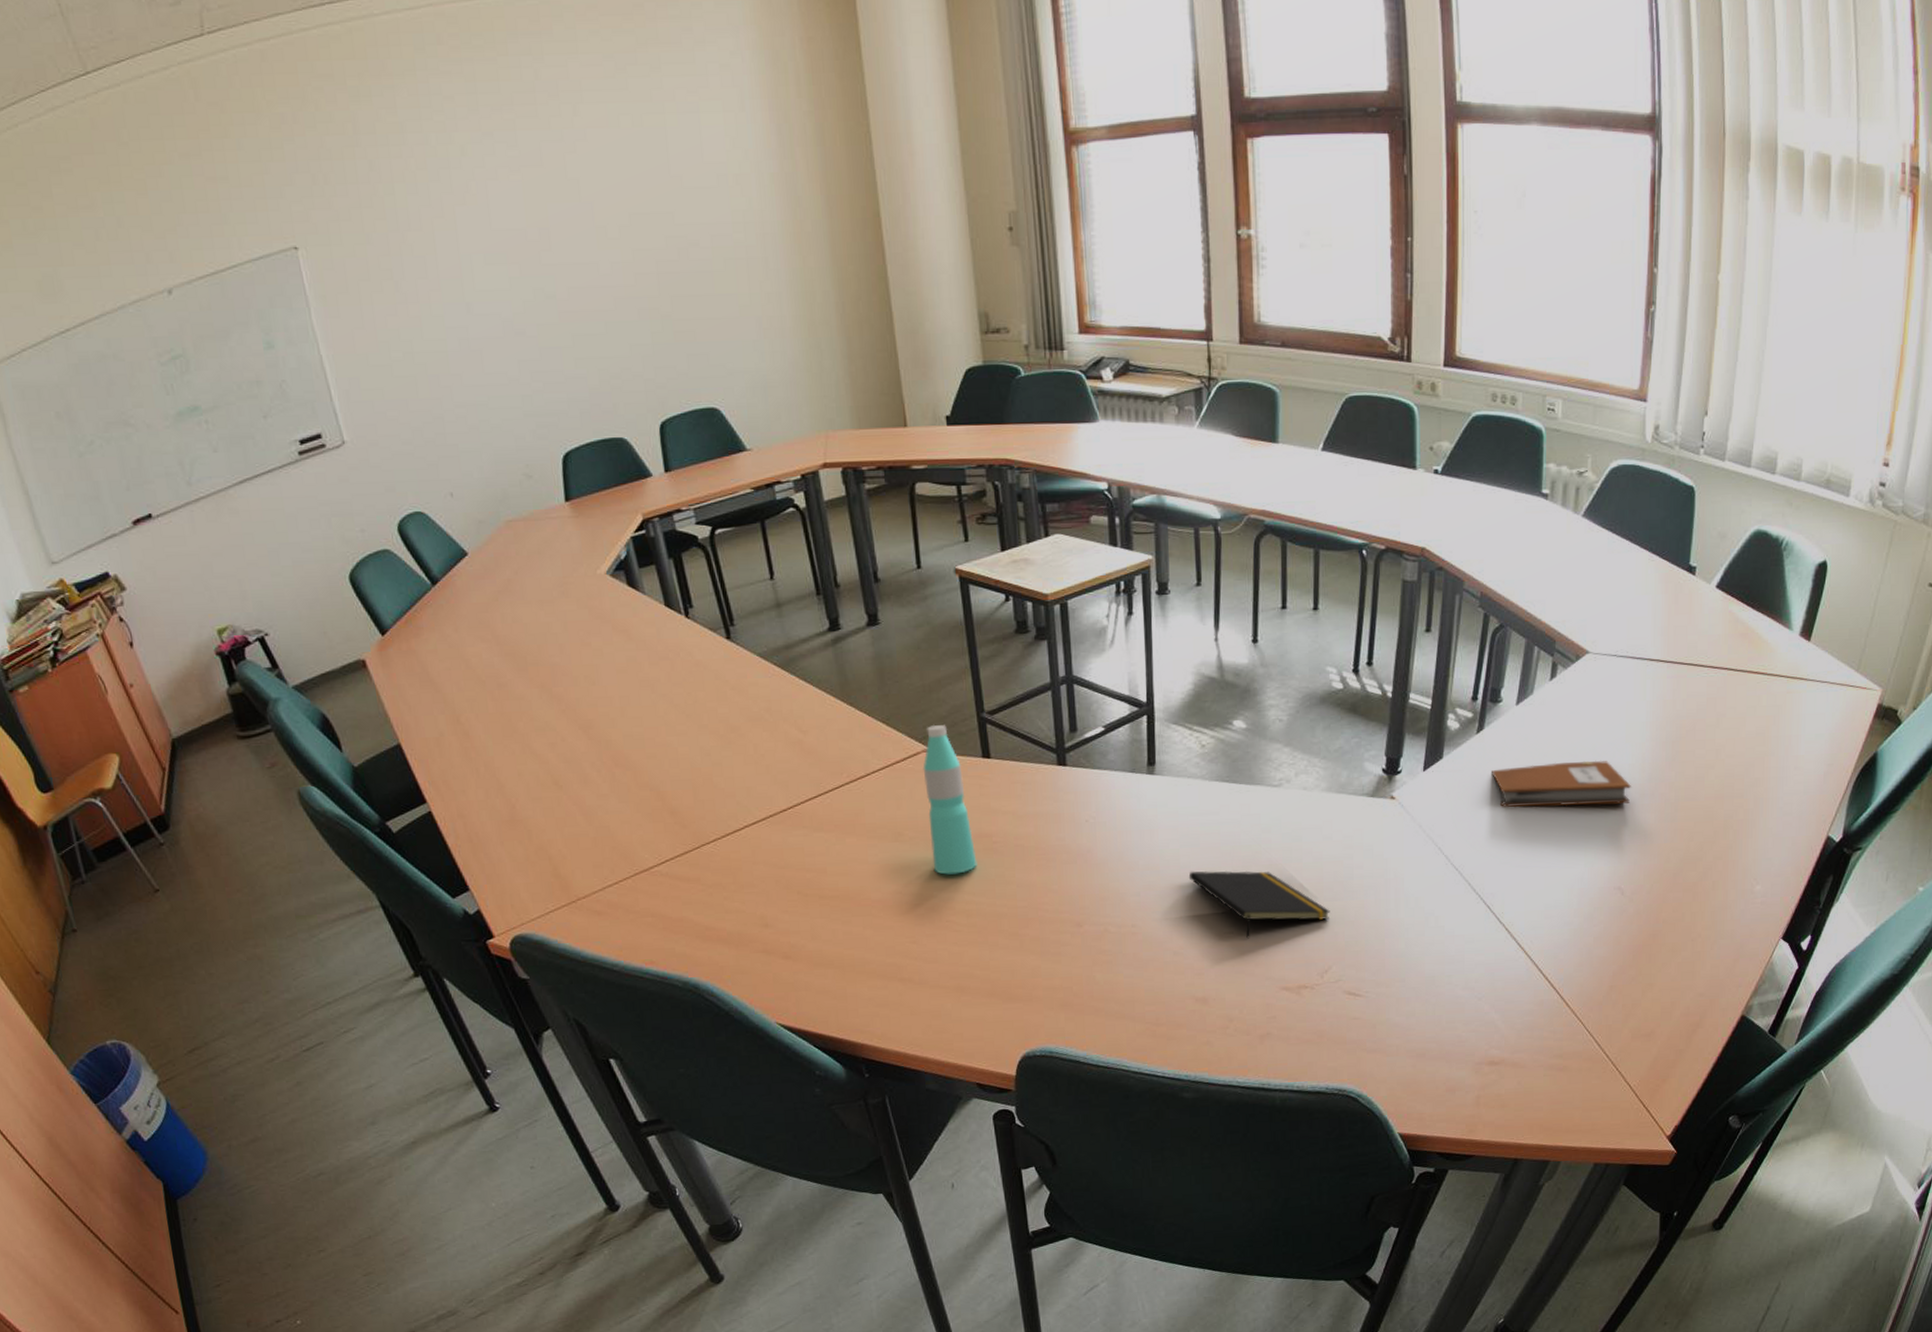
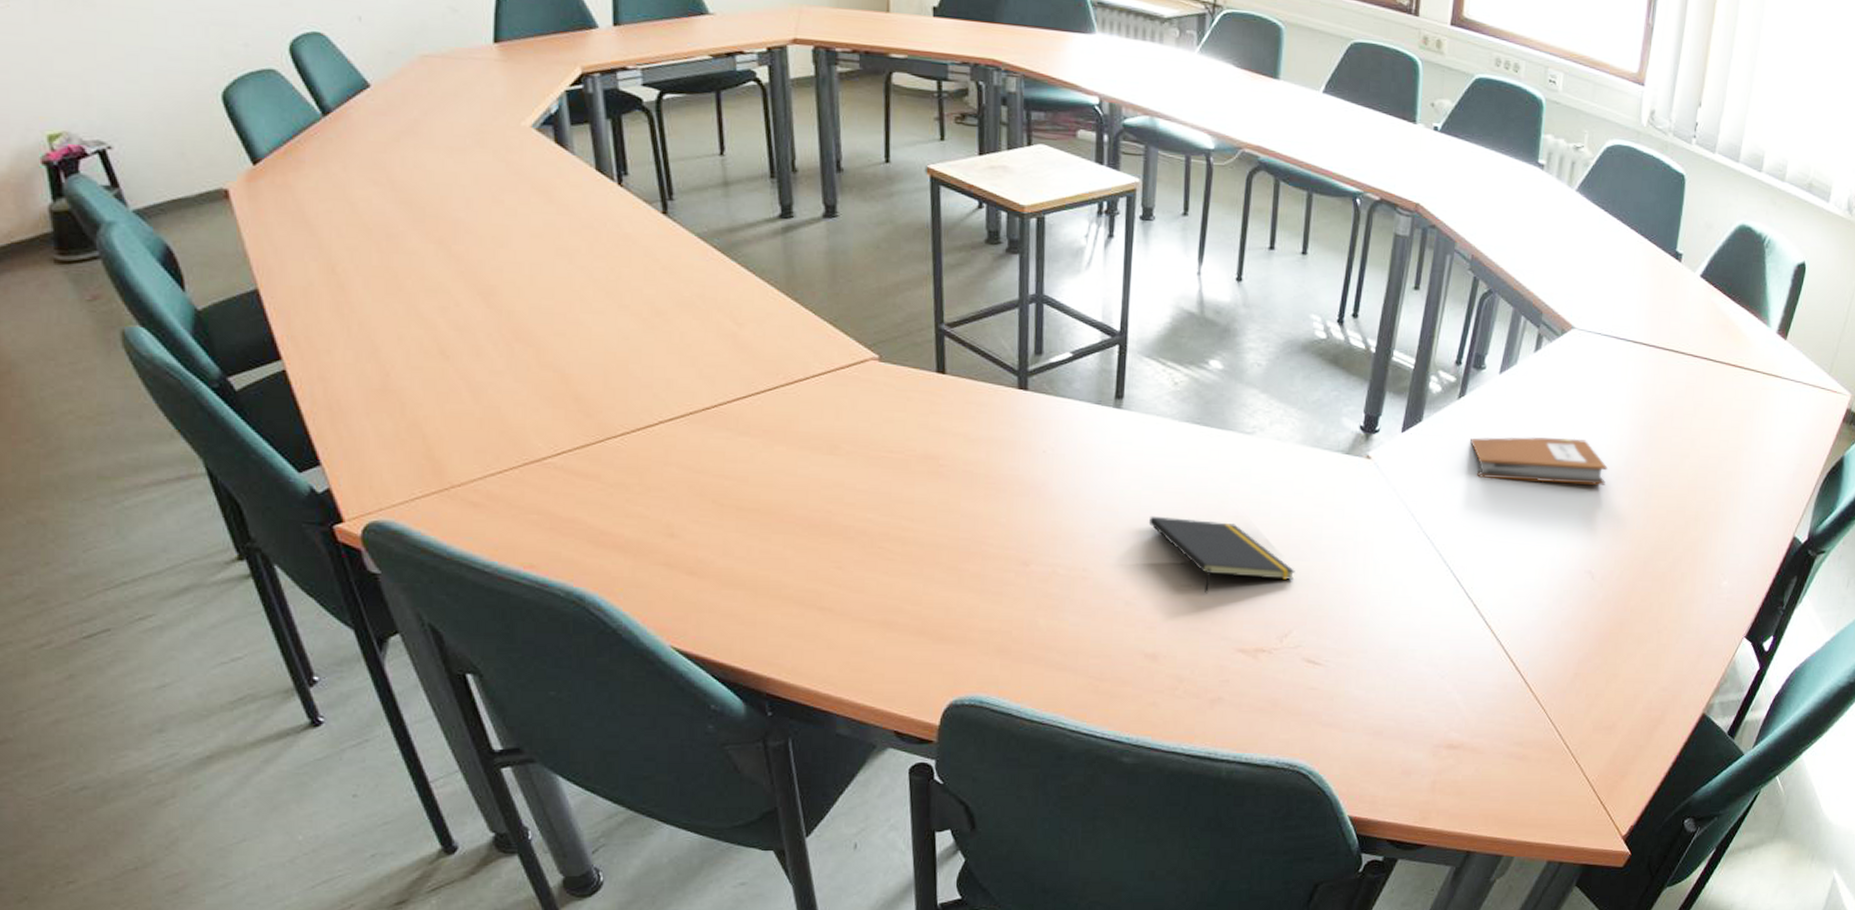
water bottle: present [923,724,977,875] -> none [869,331,920,497]

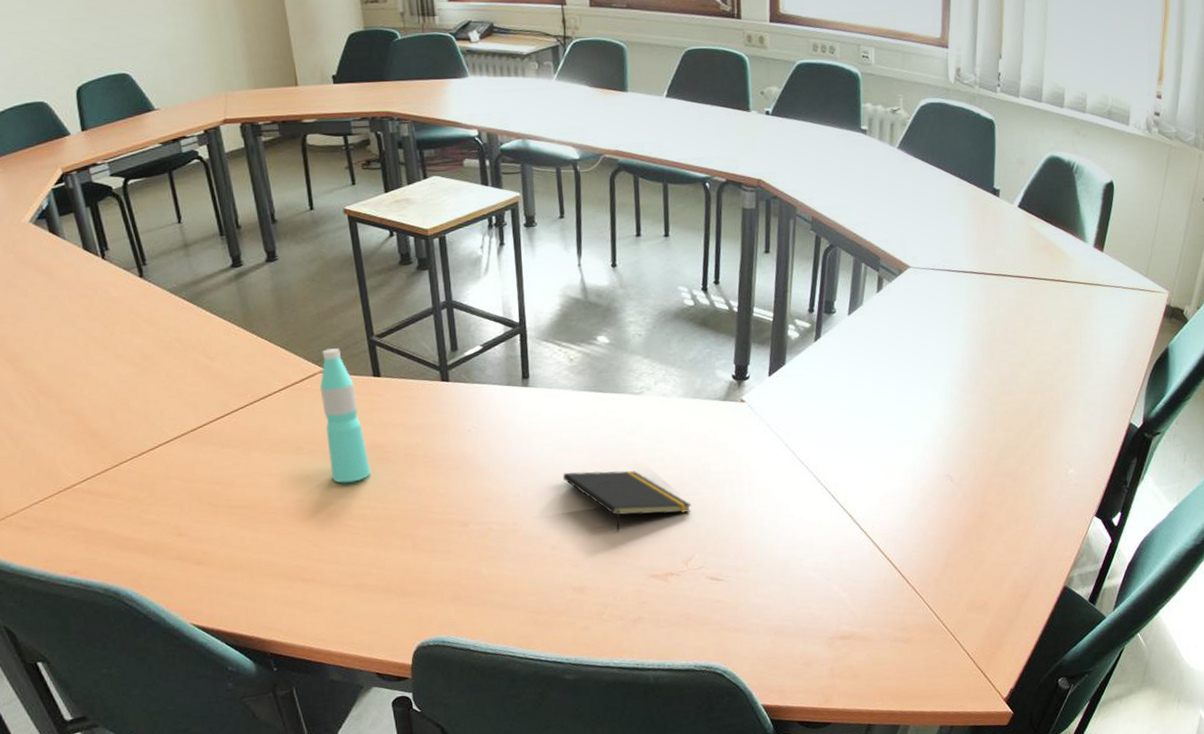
water bottle: none [869,331,920,497] -> present [319,348,371,483]
notebook: present [1470,436,1608,486] -> none [829,362,954,407]

